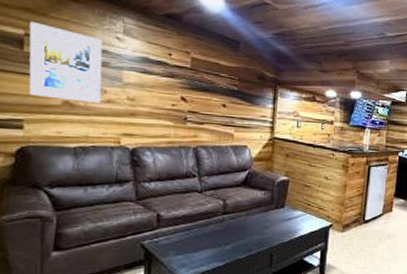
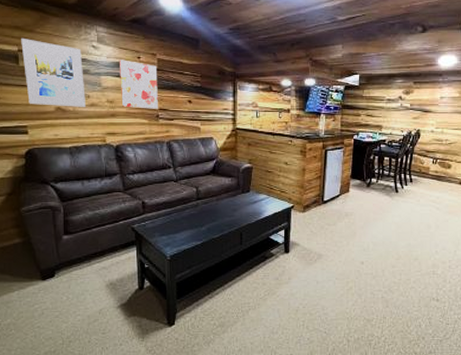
wall art: none [144,54,190,111] -> present [118,59,158,109]

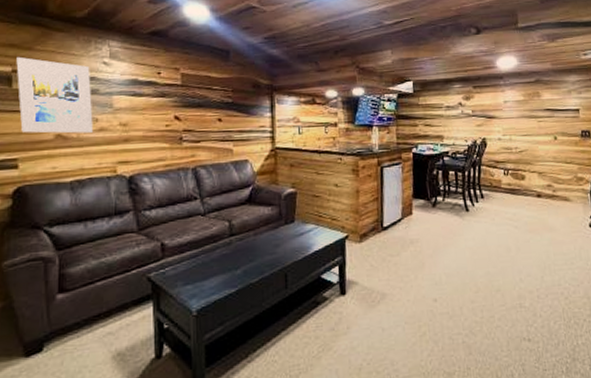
wall art: present [118,59,158,109] -> none [134,76,181,131]

